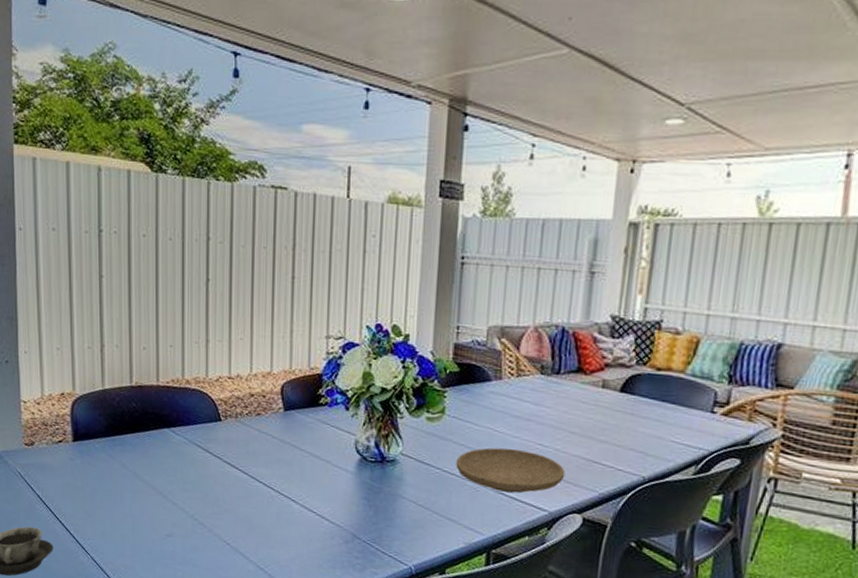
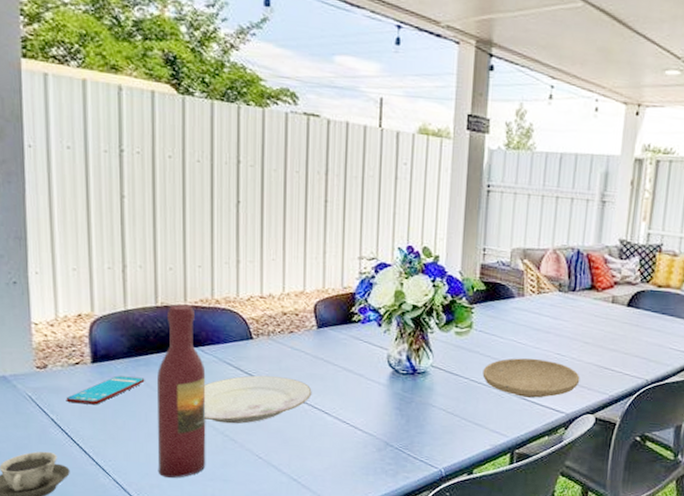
smartphone: none [50,454,121,483] -> present [66,375,145,405]
wine bottle: none [132,384,177,560] -> present [157,304,206,478]
plate: none [175,458,279,508] -> present [204,375,312,424]

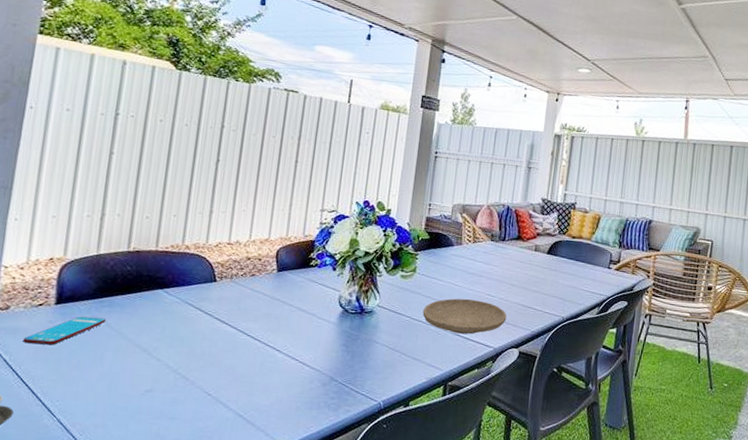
wine bottle: present [157,304,206,478] -> none [106,249,167,417]
plate: present [204,375,312,424] -> none [160,315,267,362]

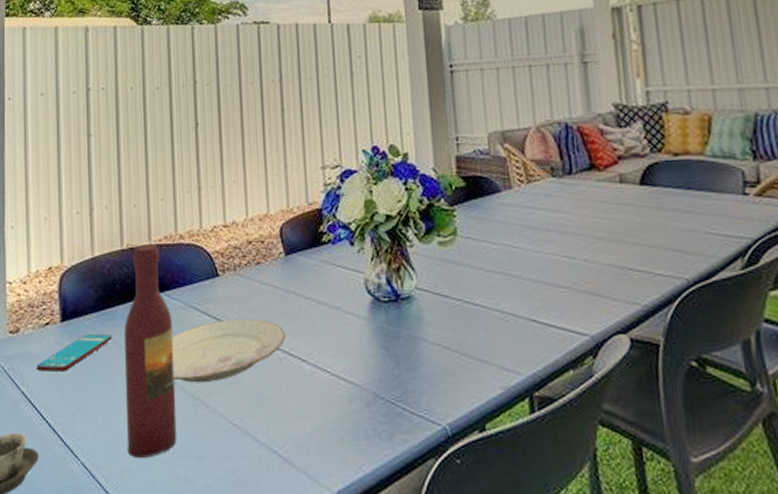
wine bottle: none [106,249,167,417] -> present [124,244,177,458]
plate: none [160,315,267,362] -> present [172,319,286,383]
plate: present [422,298,507,334] -> none [477,265,600,318]

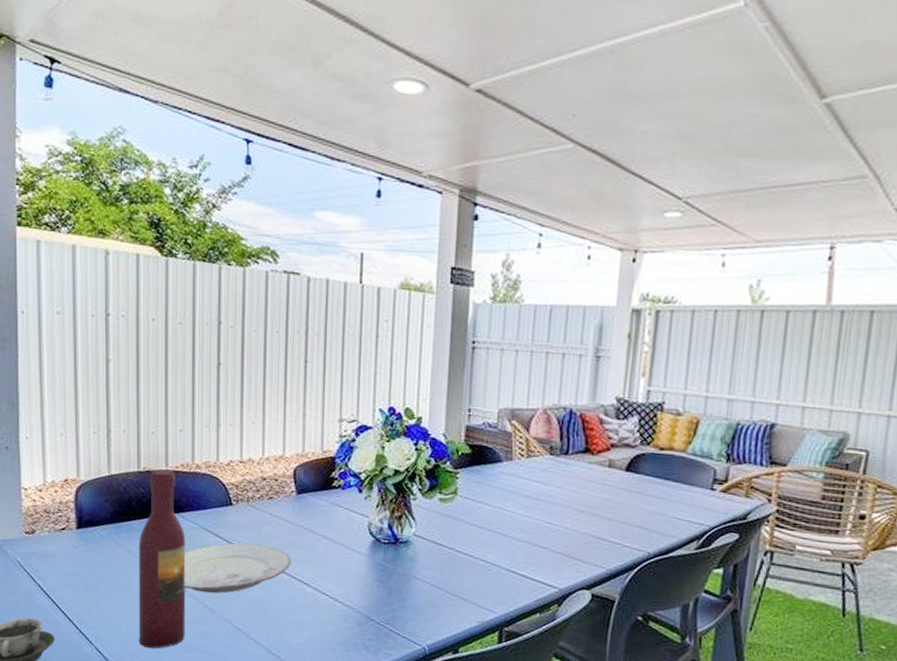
smartphone: present [36,334,113,372] -> none [52,542,127,572]

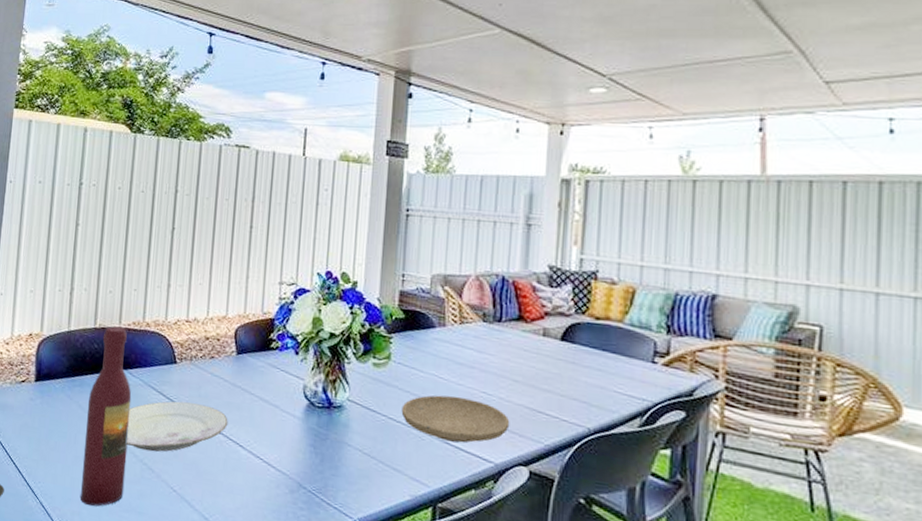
plate: none [468,527,575,572] -> present [401,395,510,443]

